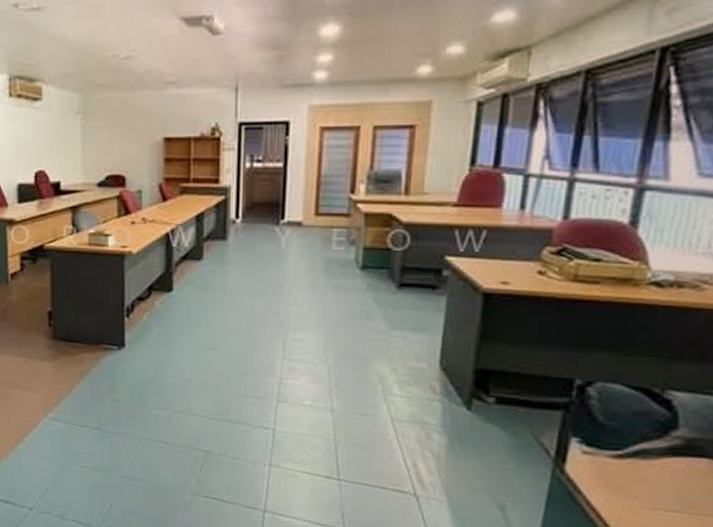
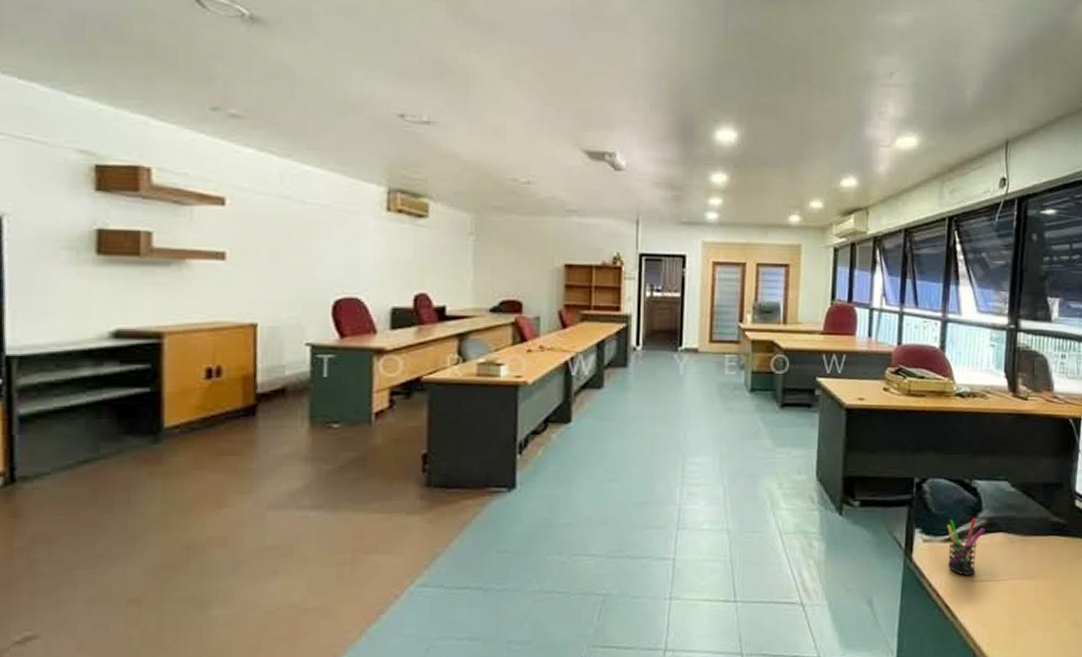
pen holder: none [615,433,680,503] -> present [947,518,985,576]

